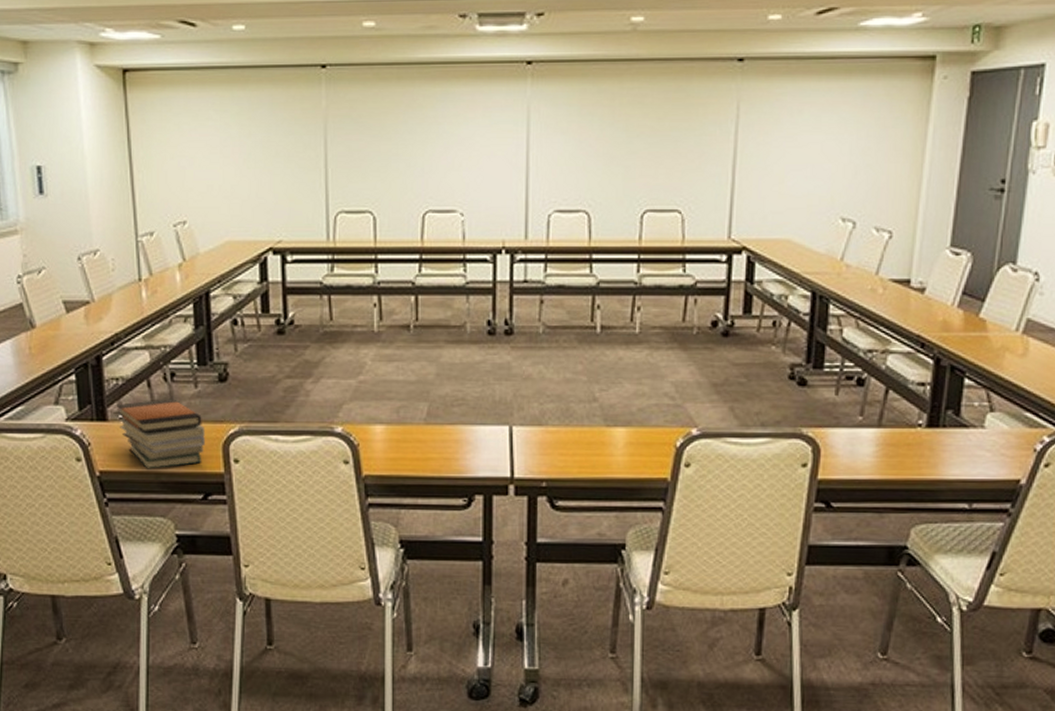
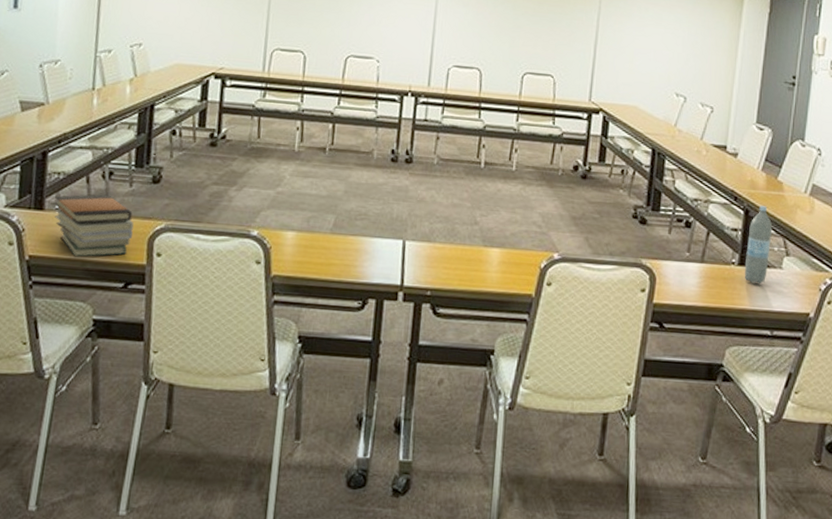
water bottle: none [934,351,972,449] -> present [744,205,773,285]

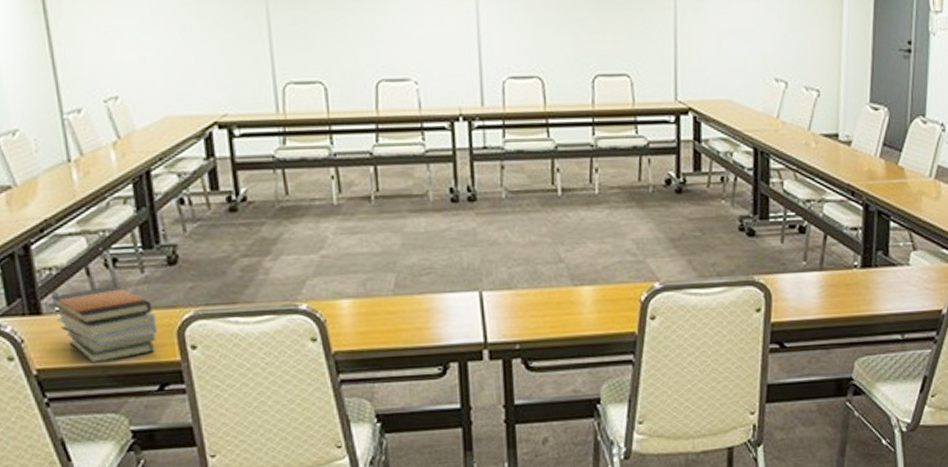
water bottle: present [744,205,773,285] -> none [868,197,896,286]

